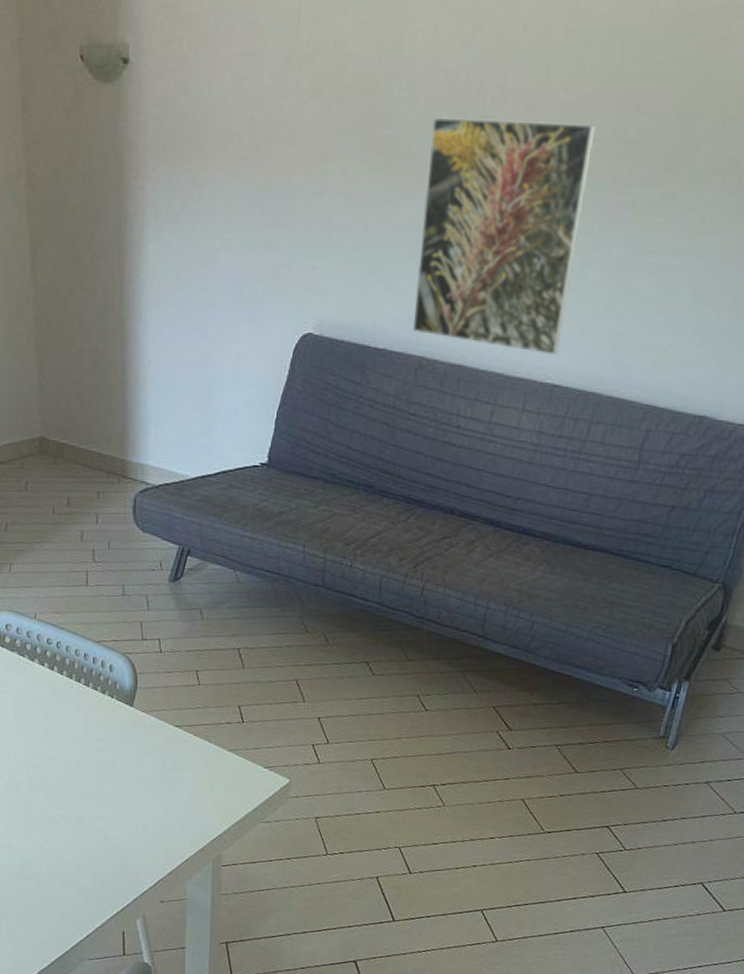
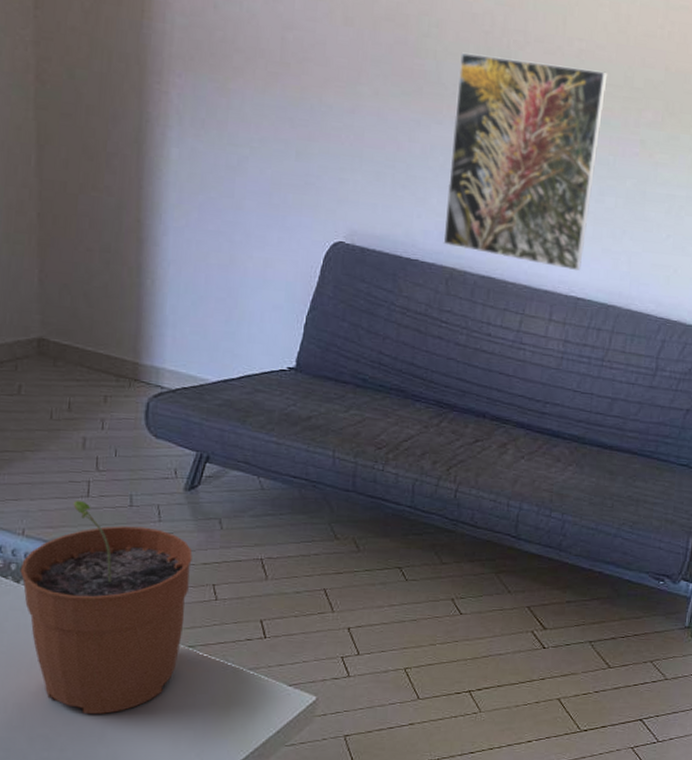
plant pot: none [34,588,178,781] -> present [20,500,193,714]

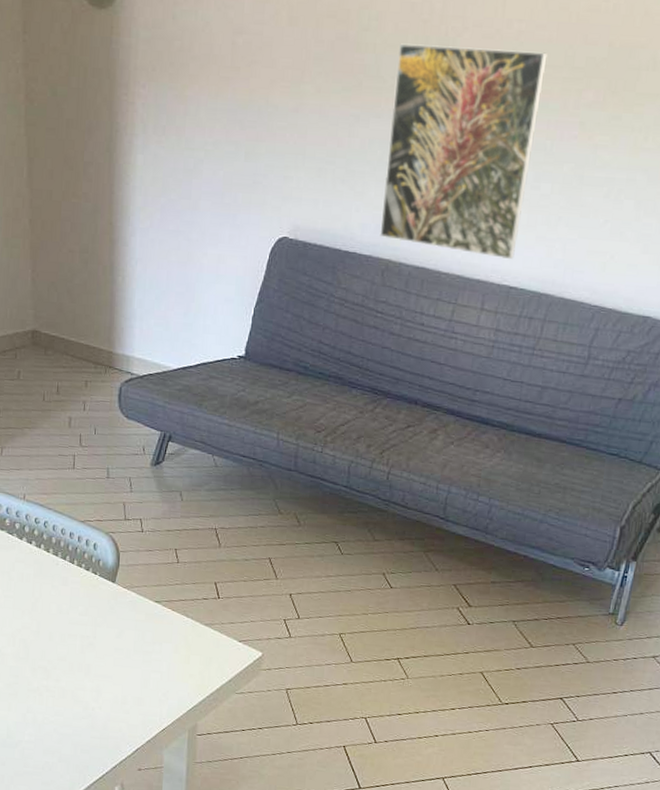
plant pot: present [20,500,193,714] -> none [22,471,158,654]

